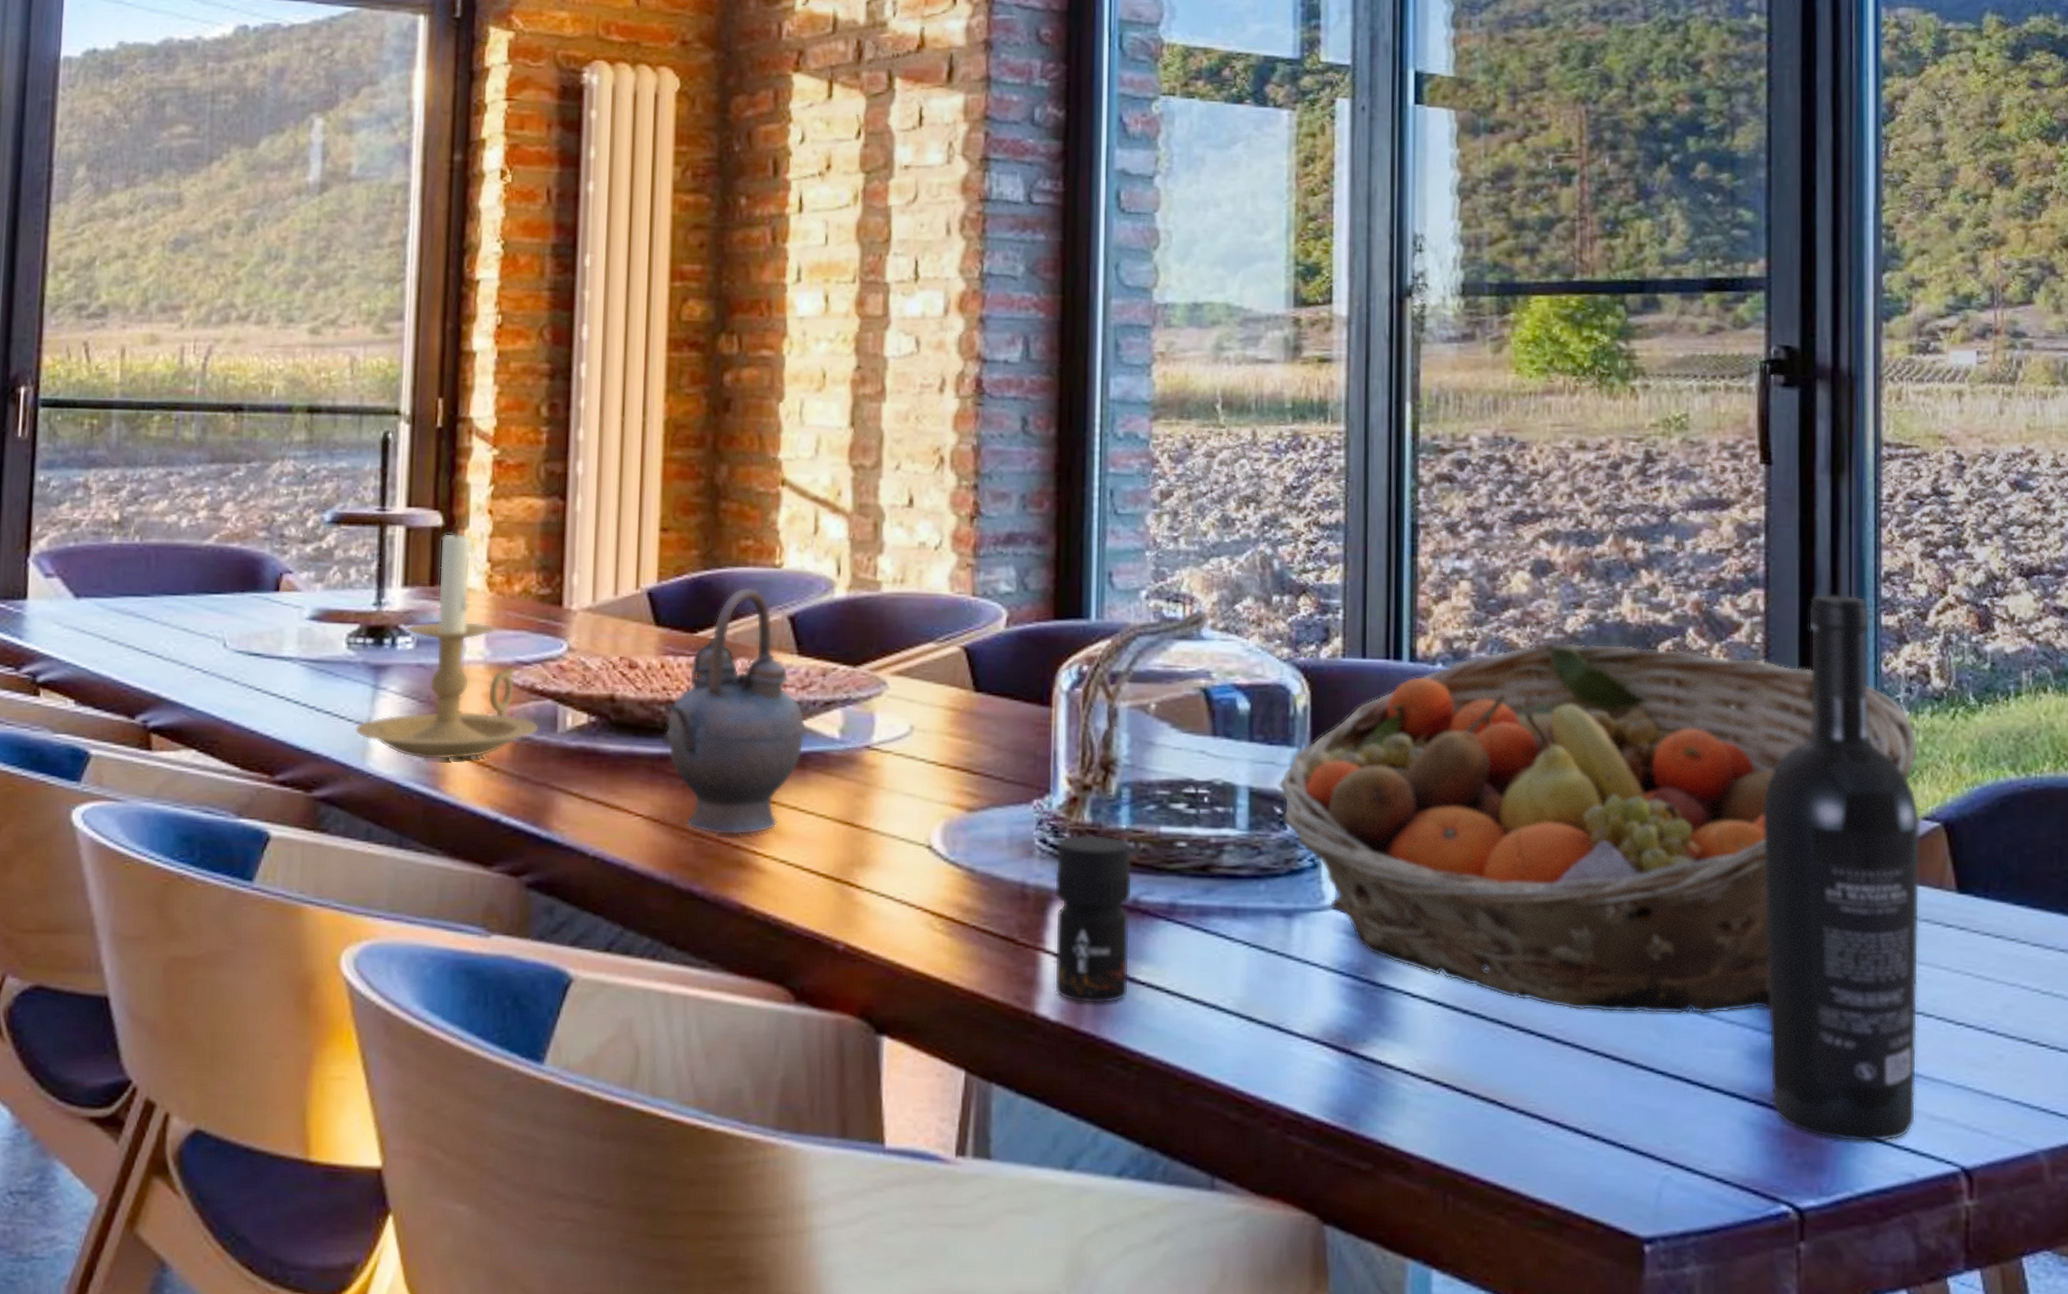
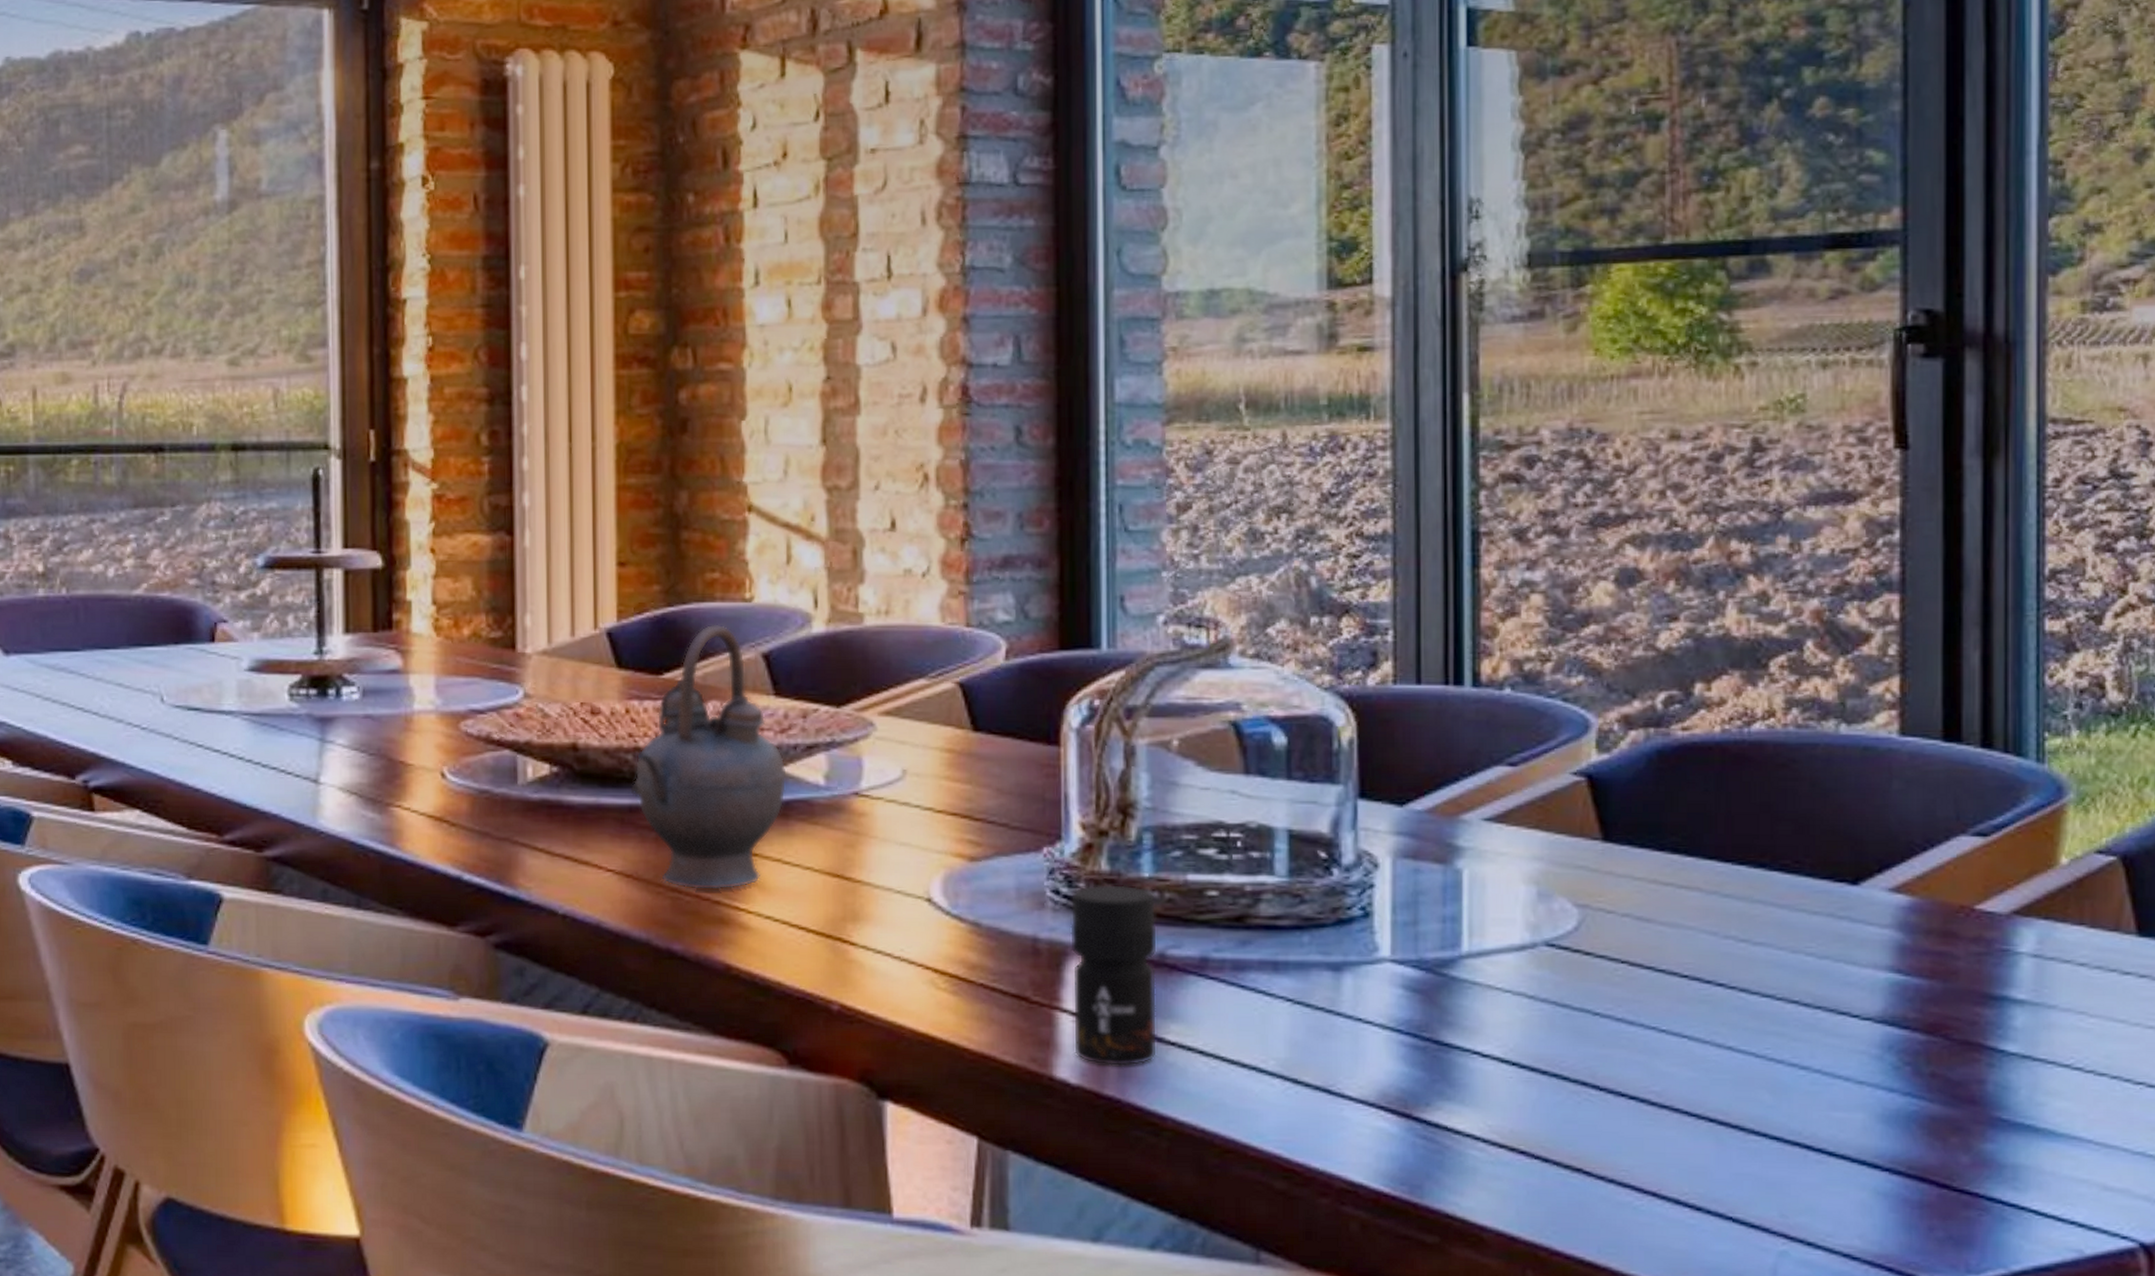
candle holder: present [355,526,539,760] -> none [304,567,498,816]
fruit basket: present [1278,642,1918,1015] -> none [1321,661,2090,1075]
wine bottle: present [1763,594,1921,1143] -> none [1898,597,2092,1215]

